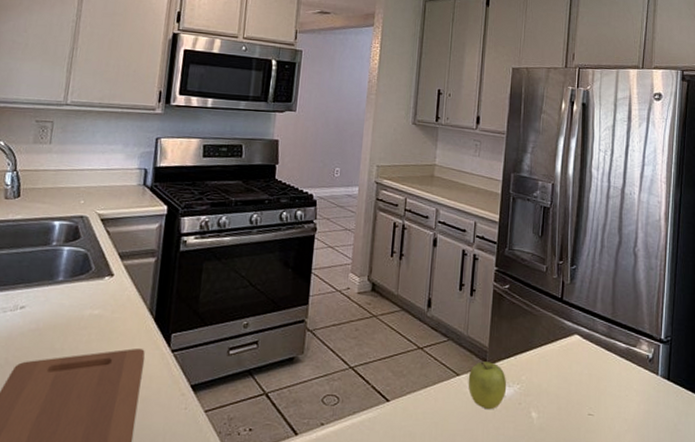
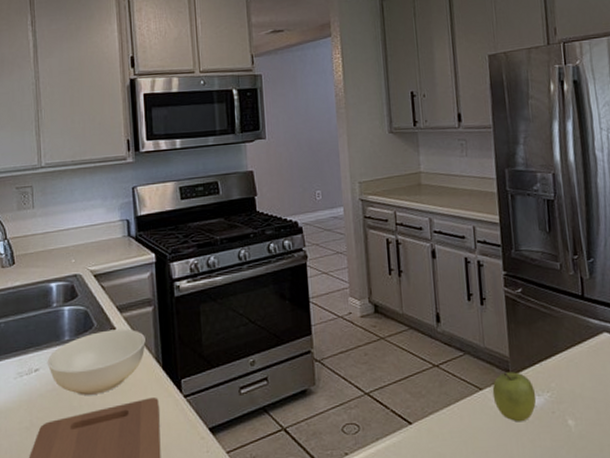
bowl: none [34,275,143,339] -> present [47,329,146,395]

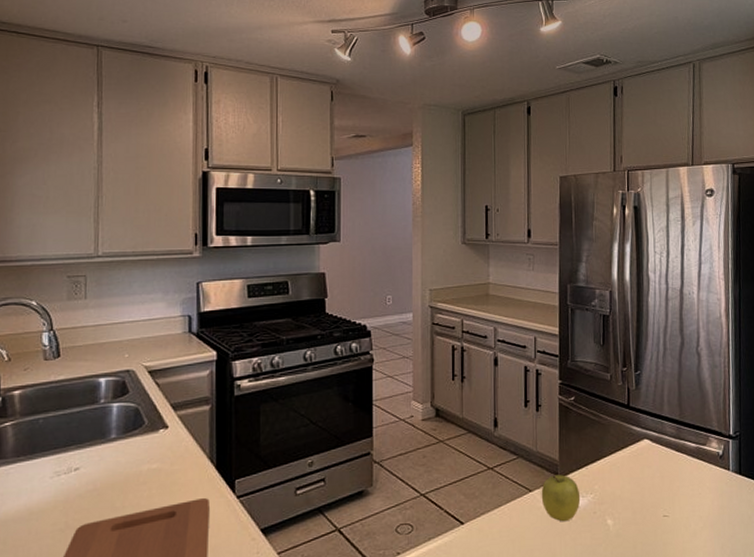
bowl: present [47,329,146,395] -> none [89,427,200,496]

